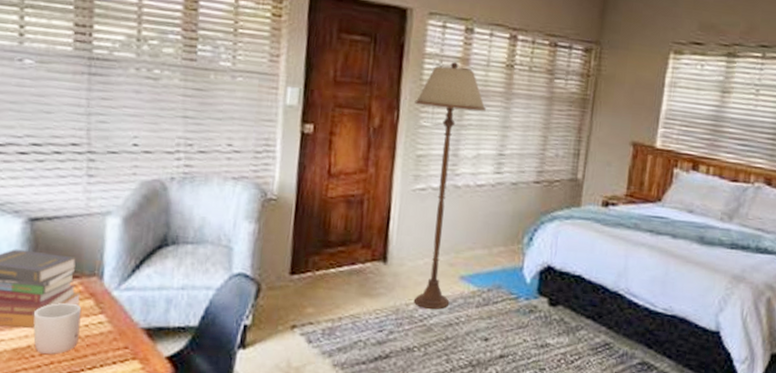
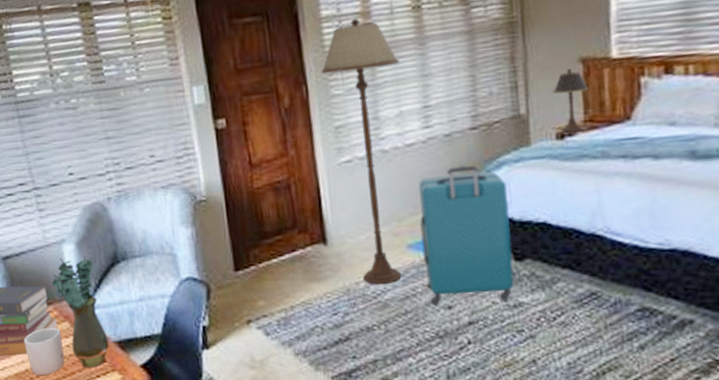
vase: none [84,230,137,353] -> present [52,255,109,368]
suitcase: none [470,212,555,340] -> present [418,165,515,305]
table lamp: none [606,148,634,203] -> present [553,68,588,133]

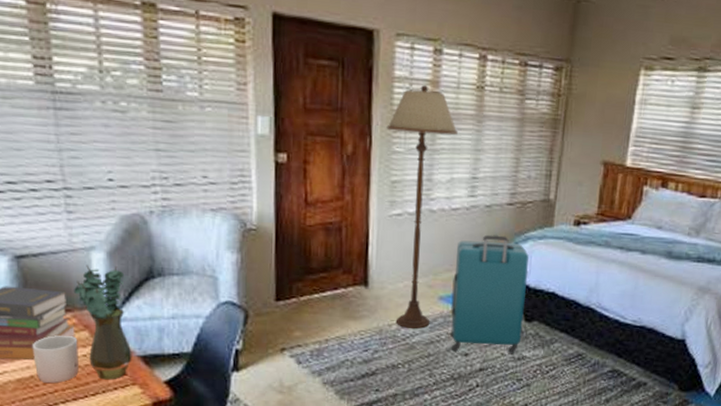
table lamp: present [553,68,588,133] -> none [578,168,605,222]

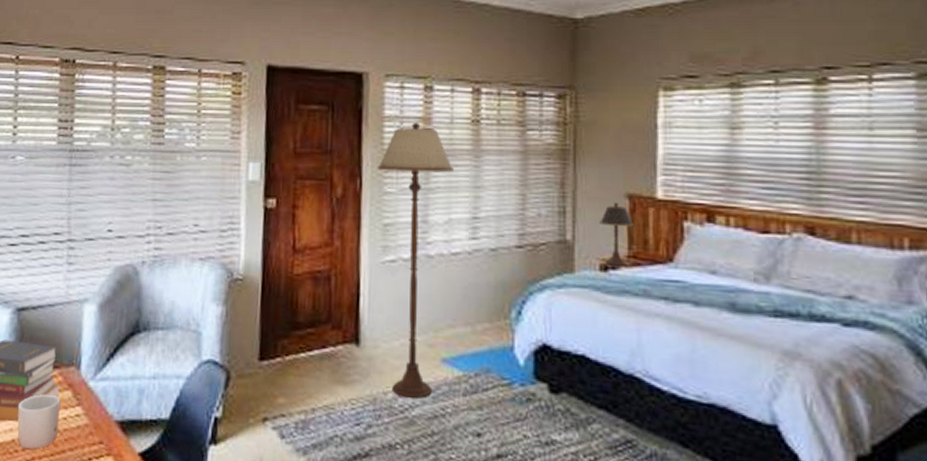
vase: present [74,264,132,380] -> none [64,317,111,449]
suitcase: present [450,234,529,353] -> none [457,283,549,436]
table lamp: none [578,168,605,222] -> present [599,202,633,266]

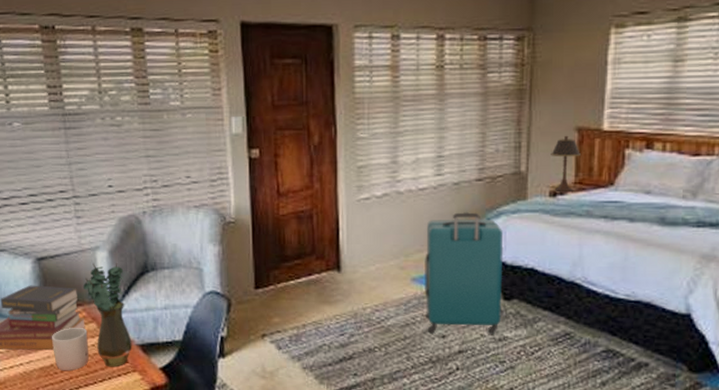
vase: none [64,317,111,449] -> present [83,263,132,367]
floor lamp: present [377,123,454,398] -> none [350,71,420,311]
suitcase: none [457,283,549,436] -> present [425,212,504,334]

